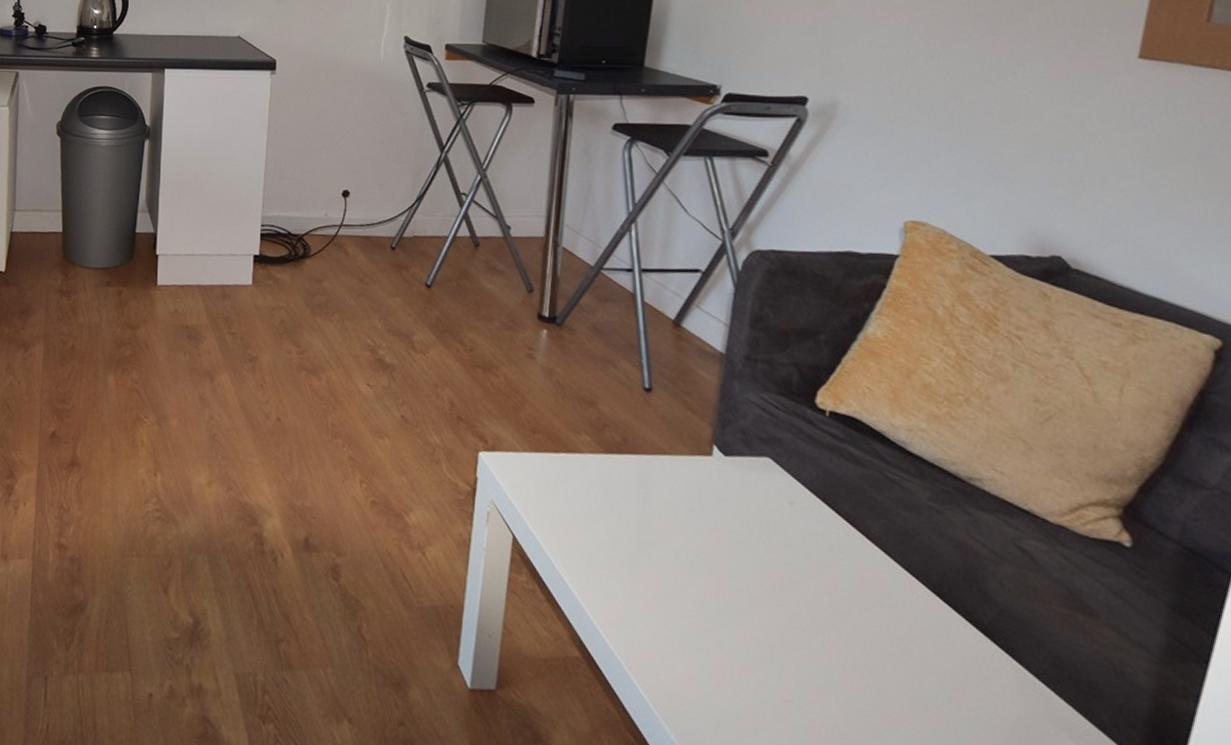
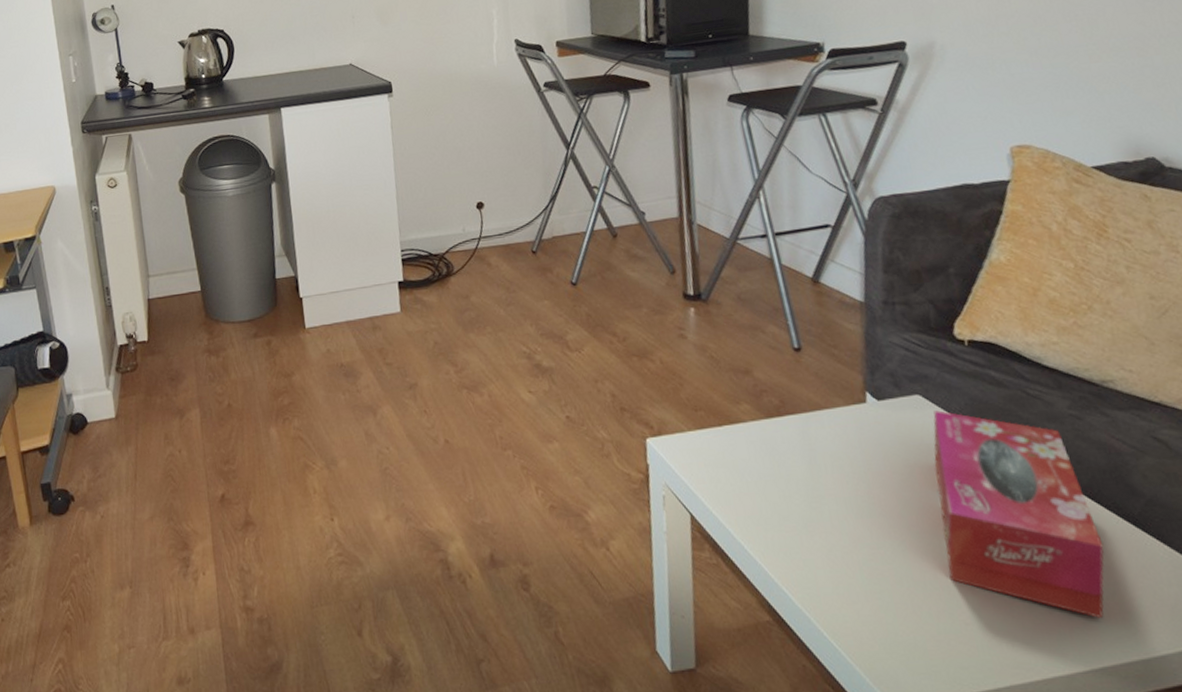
tissue box: none [774,477,946,722] -> present [933,410,1104,618]

